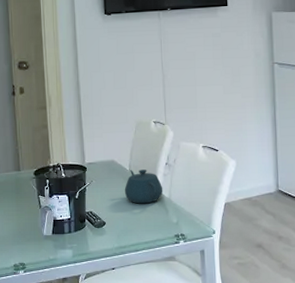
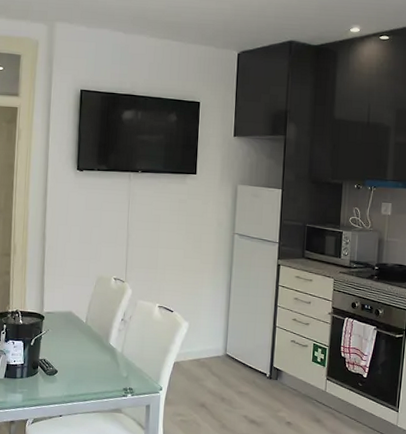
teapot: present [124,170,163,204] -> none [79,322,117,356]

